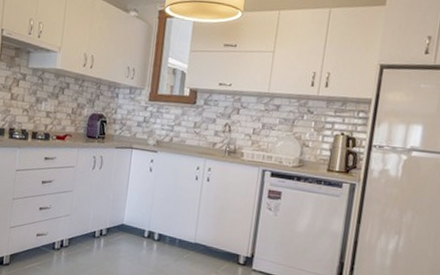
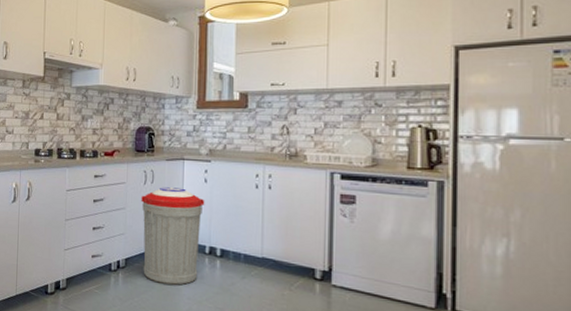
trash can: none [85,173,149,265] -> present [141,187,205,285]

